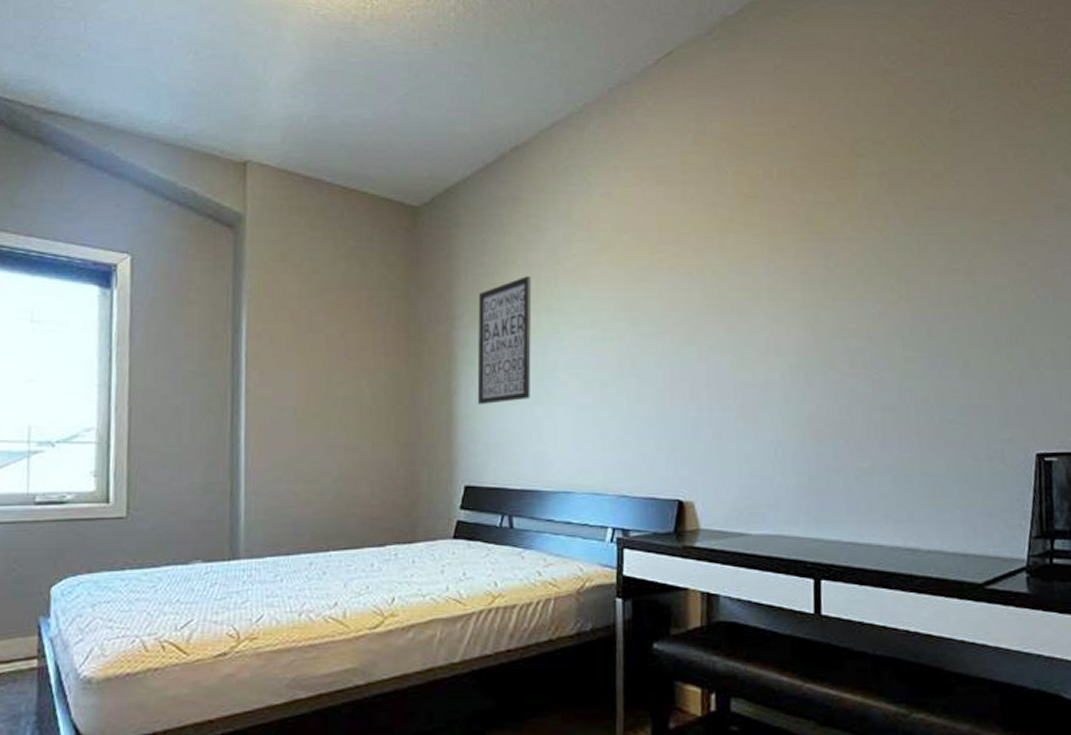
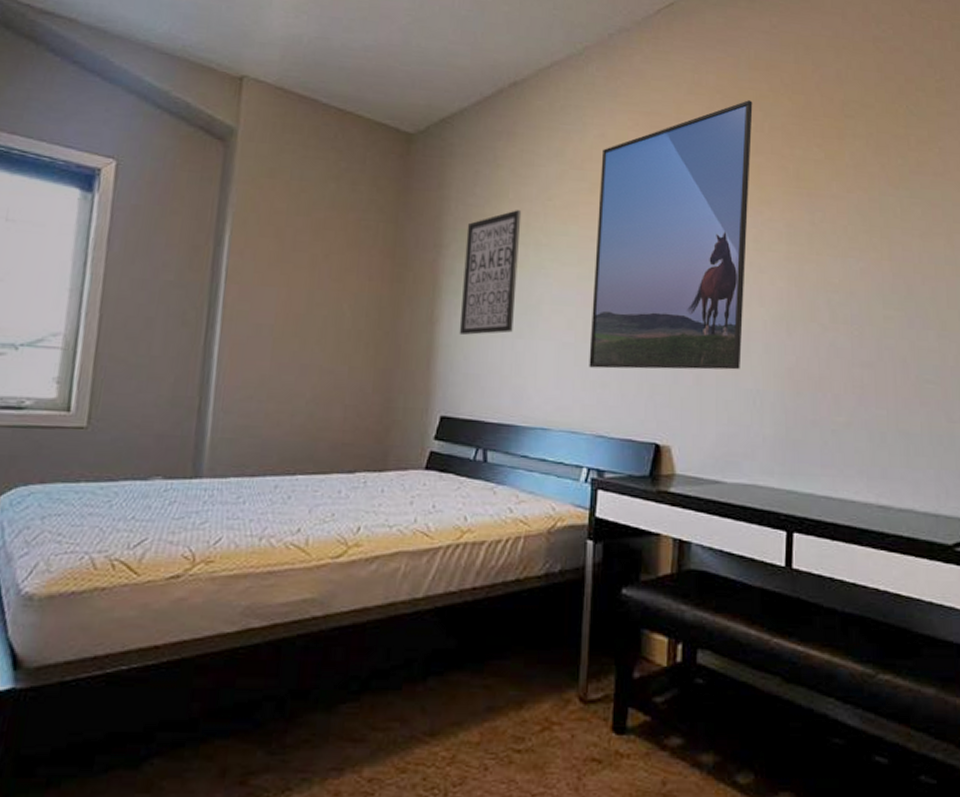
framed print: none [607,146,761,429] -> present [589,100,753,370]

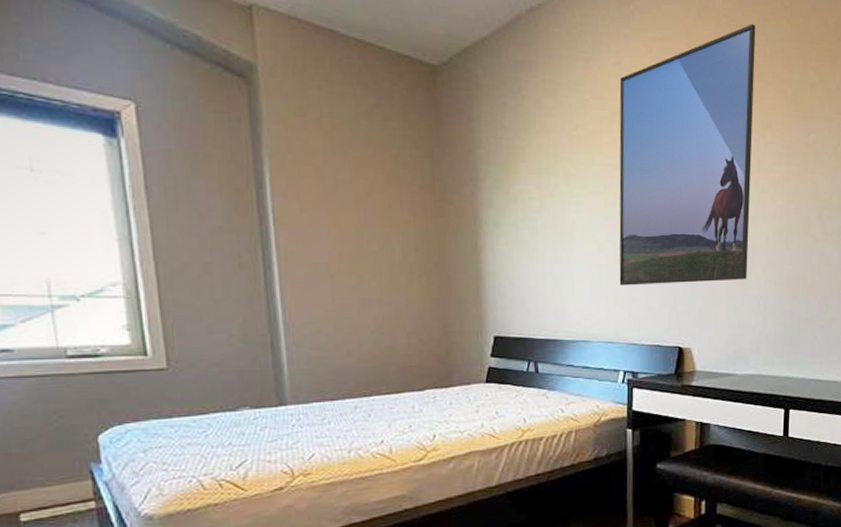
wall art: present [459,210,522,335] -> none [499,141,551,262]

